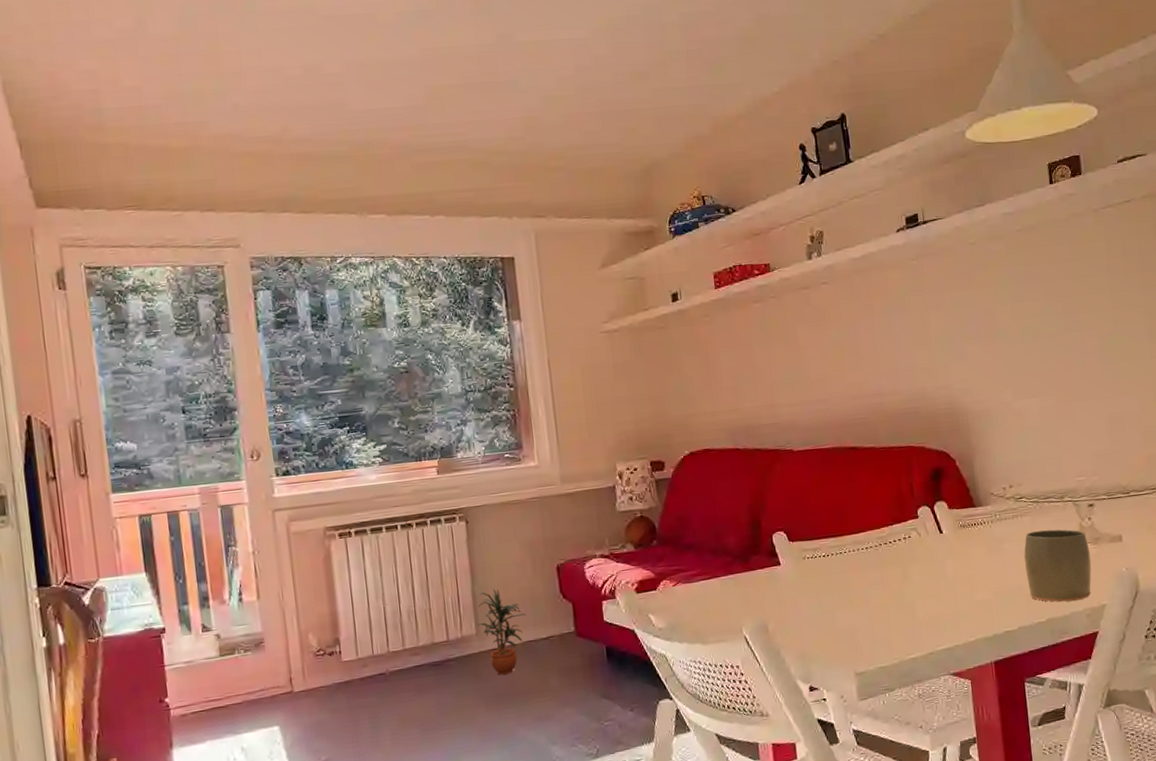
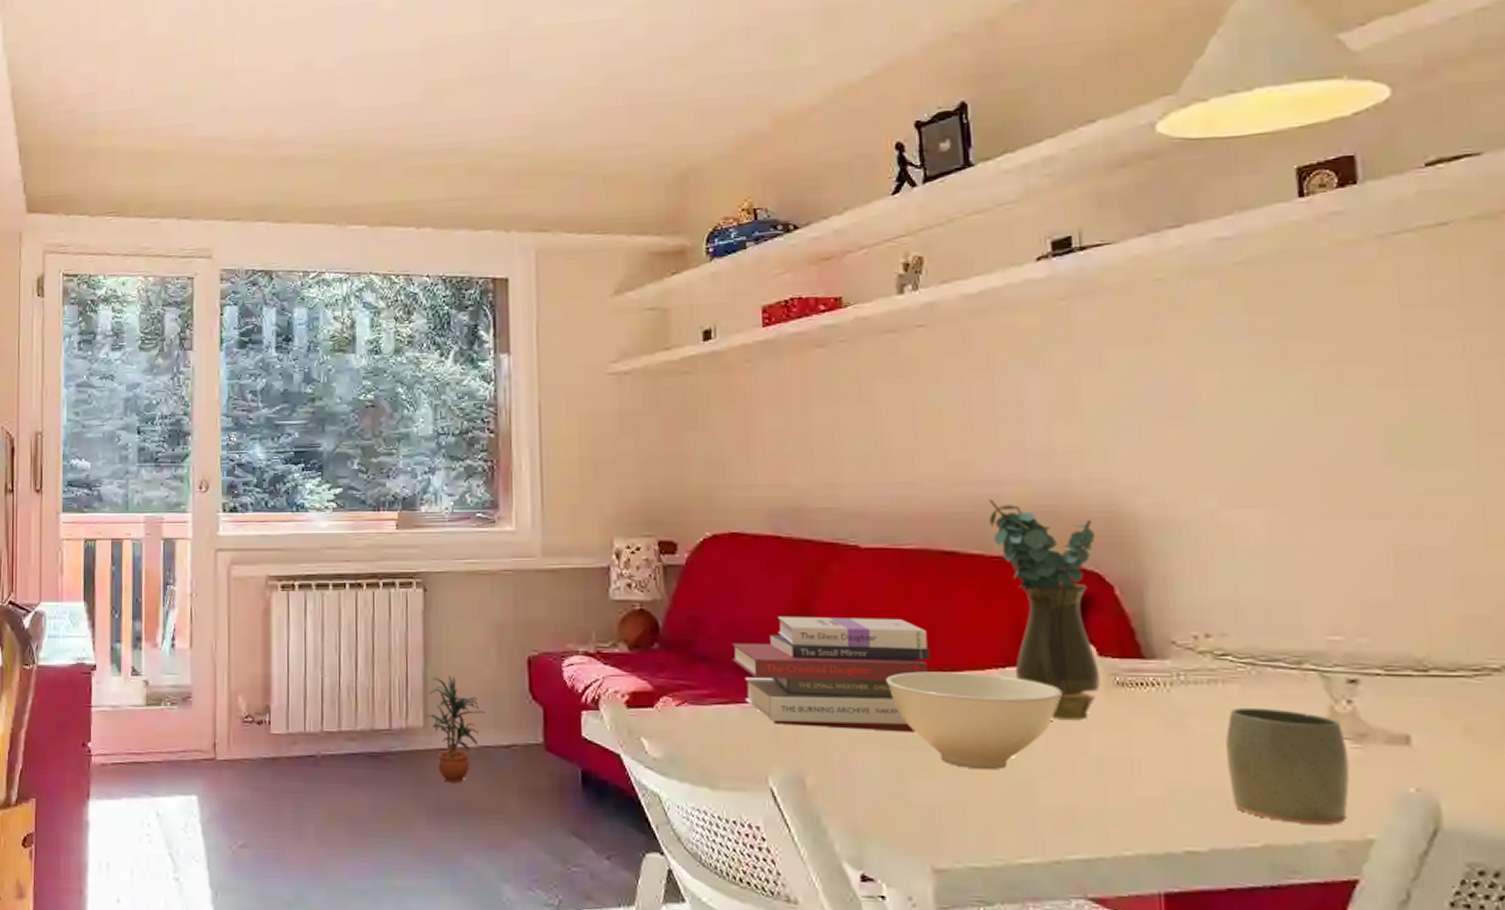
books: none [710,500,846,589] -> present [731,615,931,733]
bowl: none [816,531,928,600] -> present [885,671,1062,770]
vase: none [875,407,951,556] -> present [988,499,1101,720]

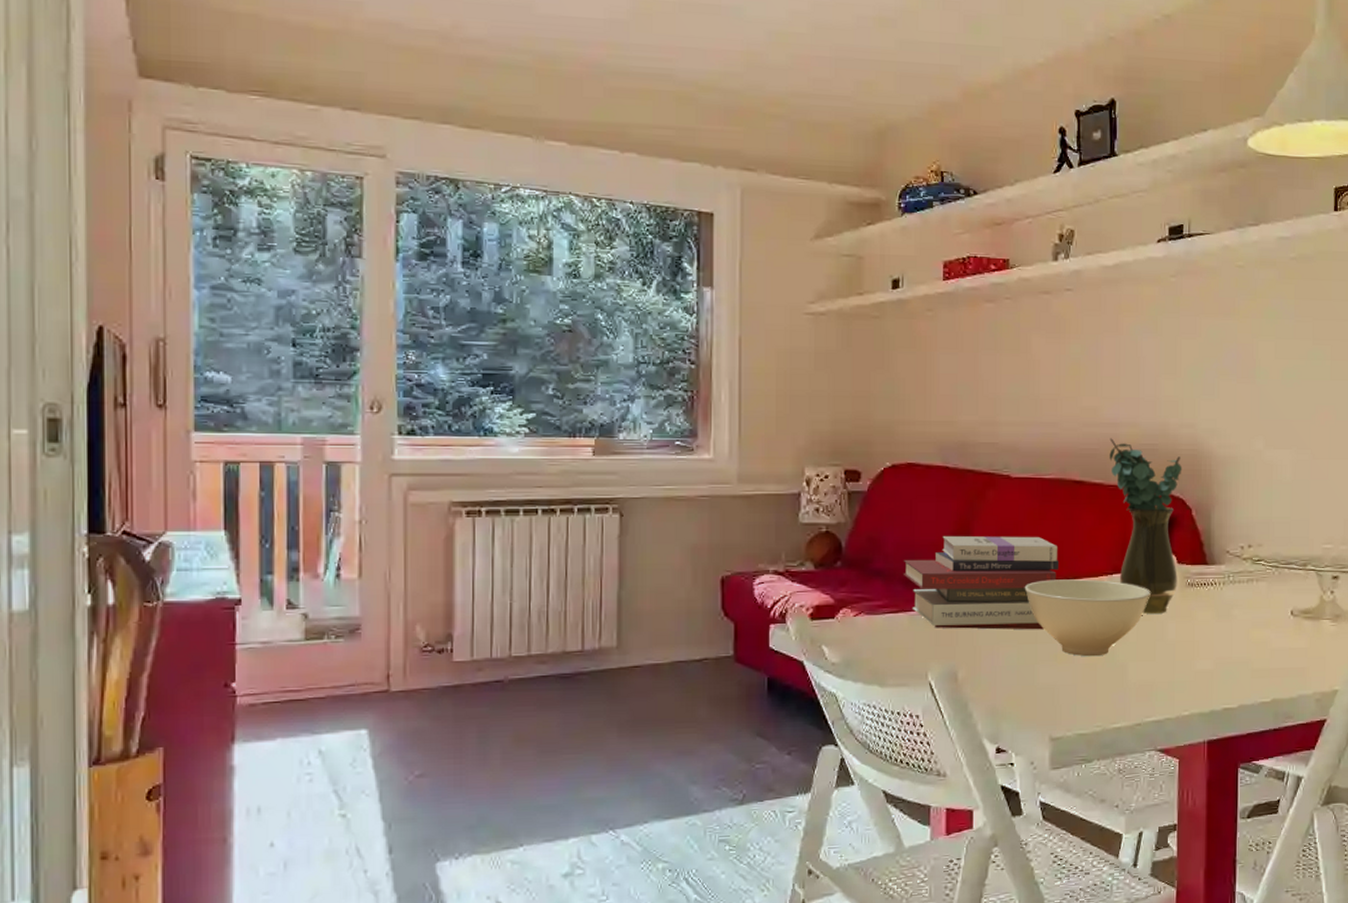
potted plant: present [425,675,485,783] -> none [619,596,679,697]
mug: present [1225,708,1350,825] -> none [1254,600,1328,682]

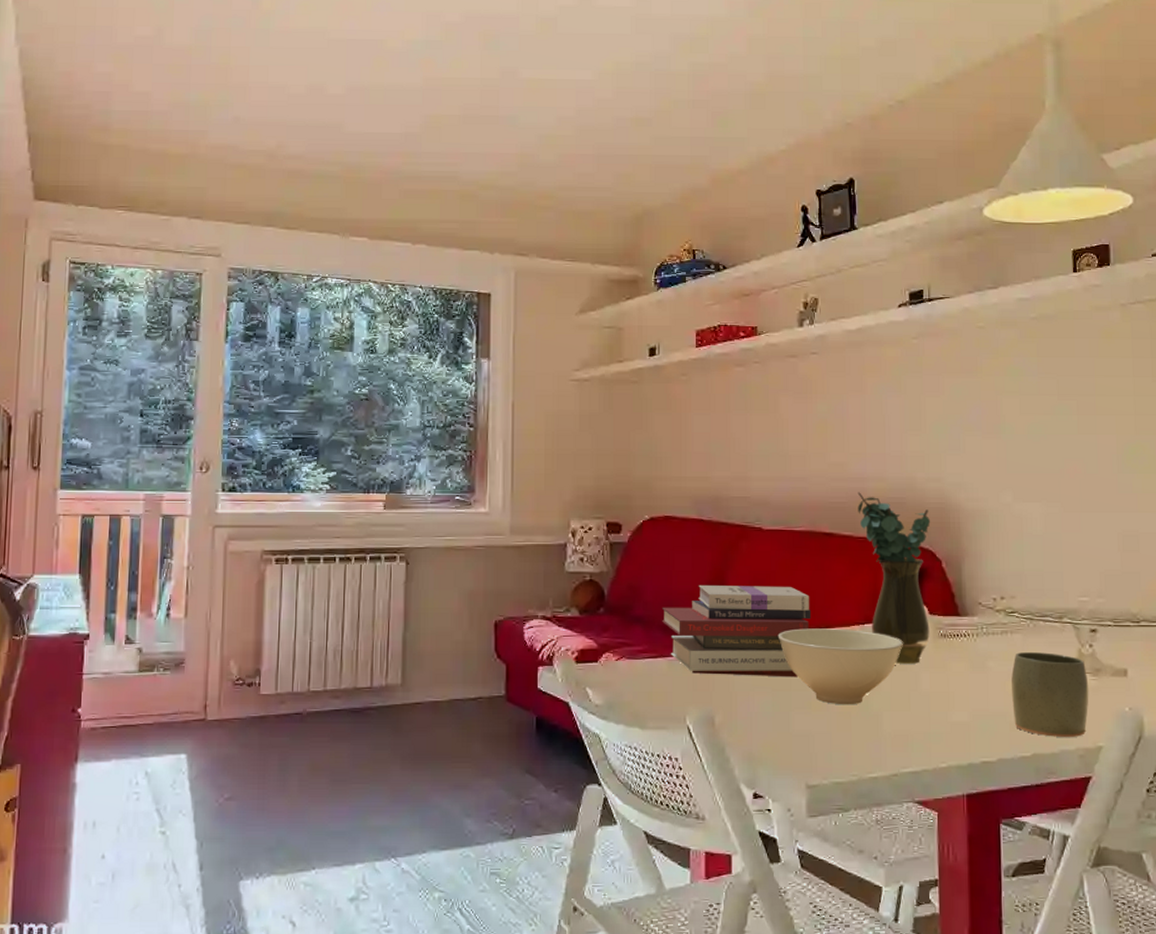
mug: none [1254,600,1328,682] -> present [1011,652,1089,737]

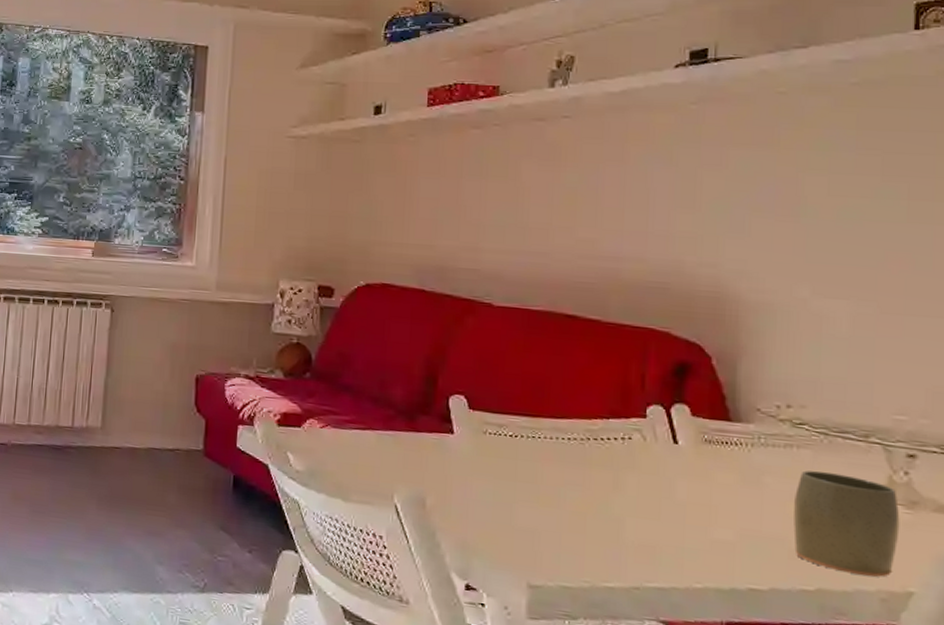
books: present [661,584,812,677] -> none [372,358,546,468]
bowl: present [777,628,903,705] -> none [503,416,656,506]
vase: present [857,492,931,664] -> none [609,273,701,469]

